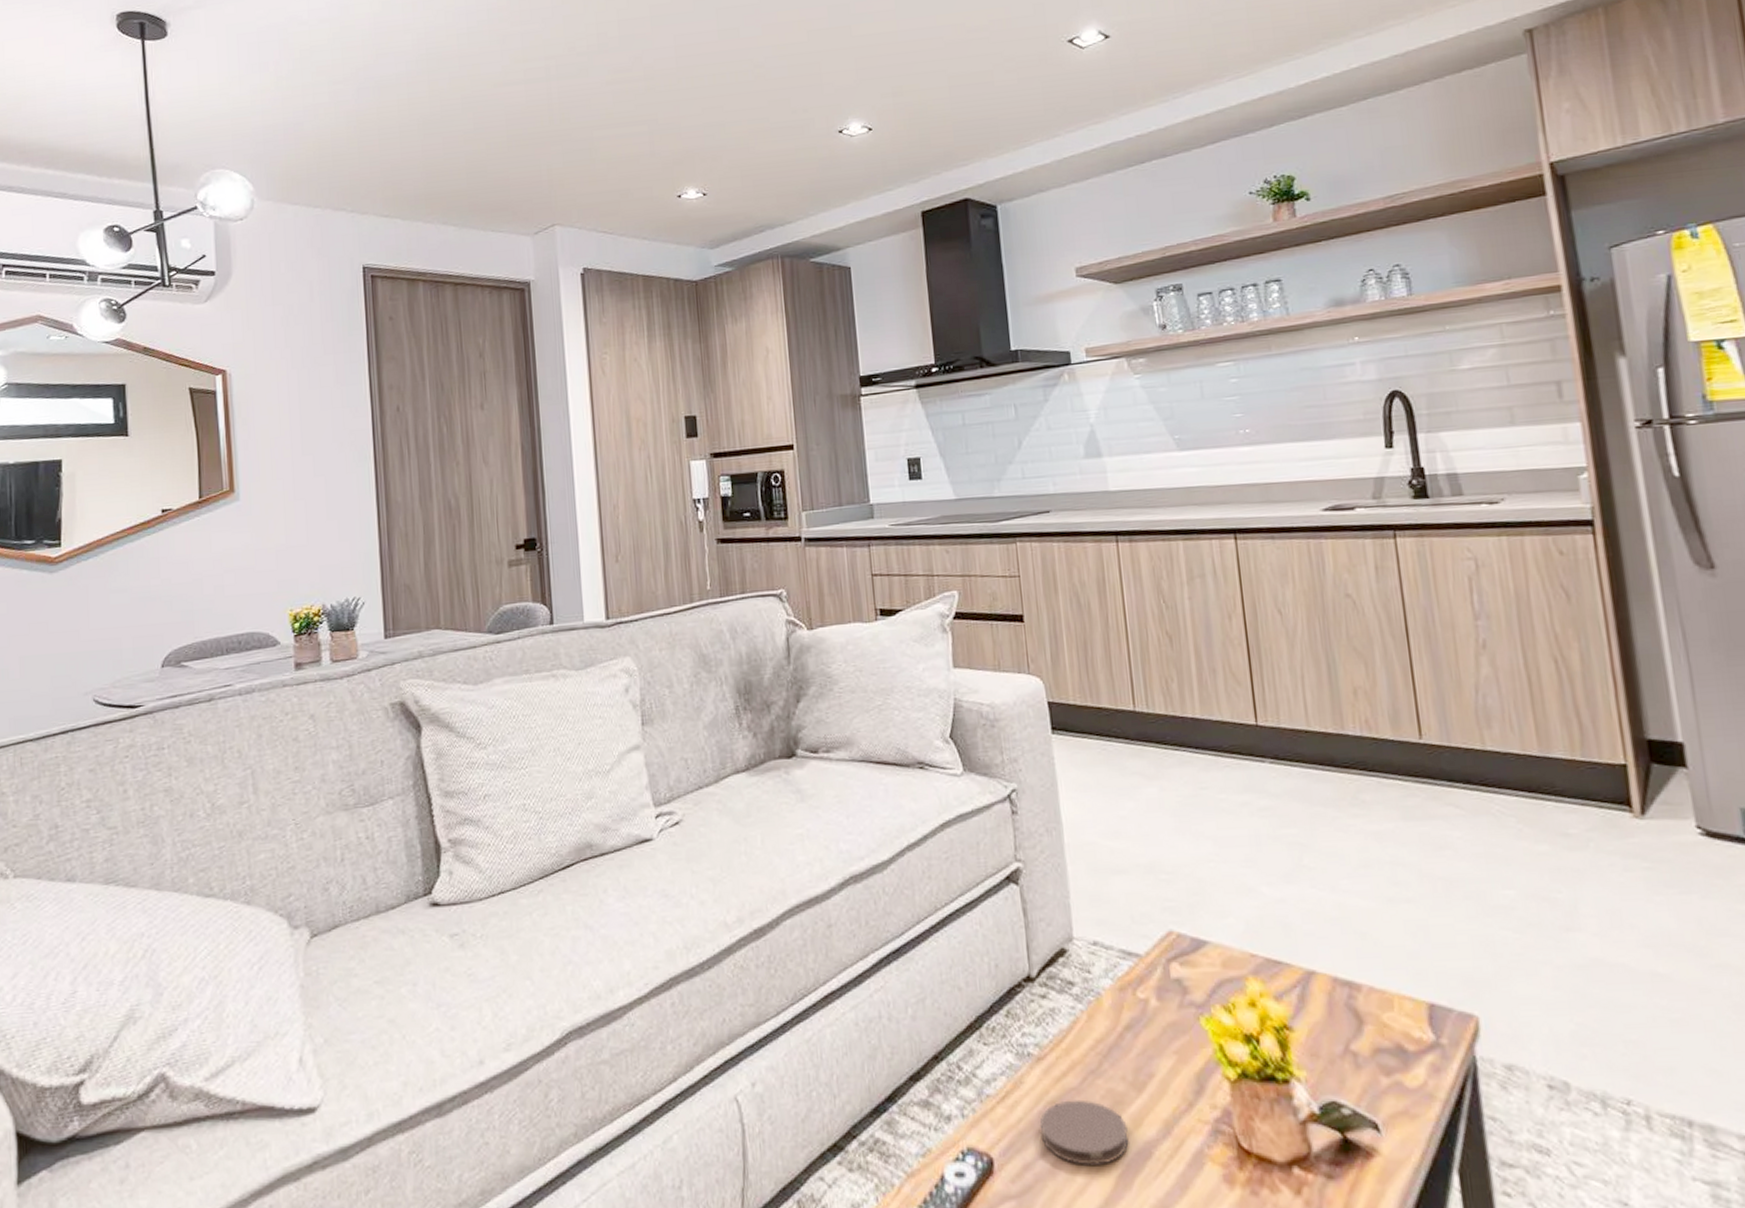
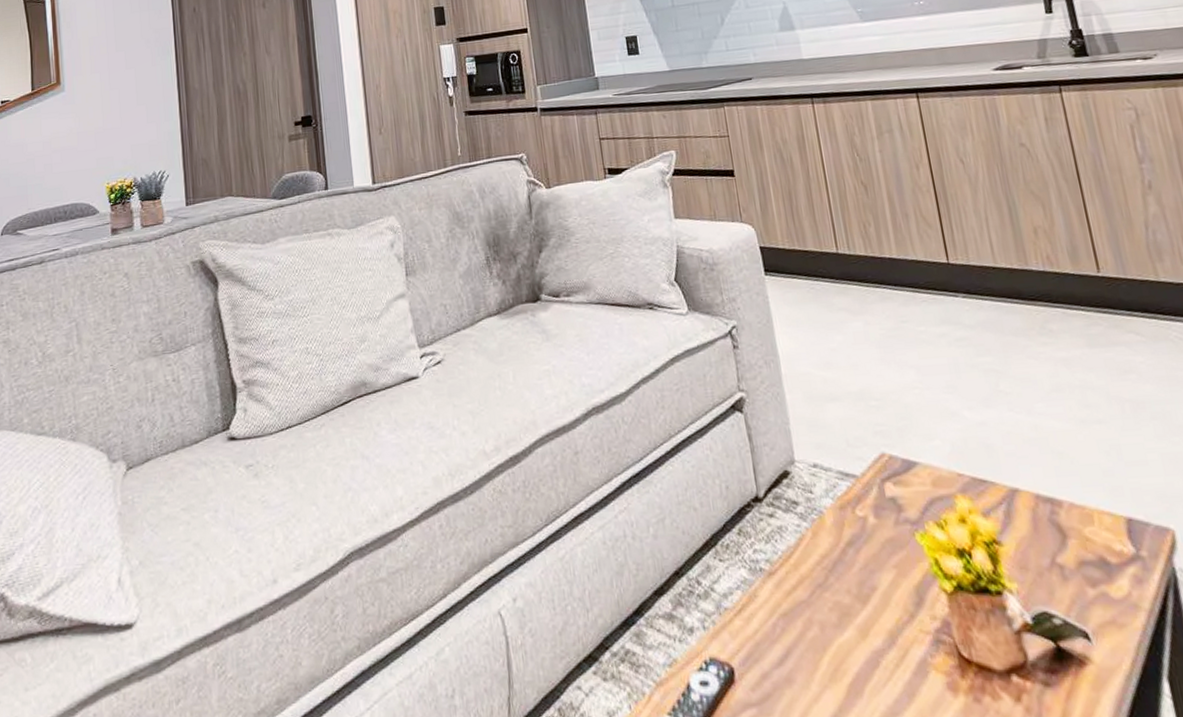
coaster: present [1039,1099,1129,1167] -> none [774,612,858,675]

